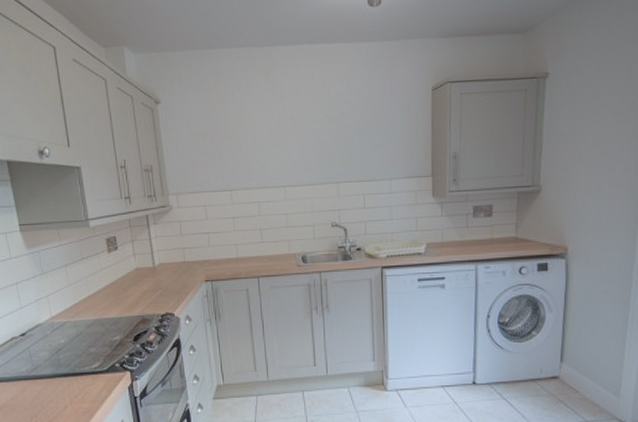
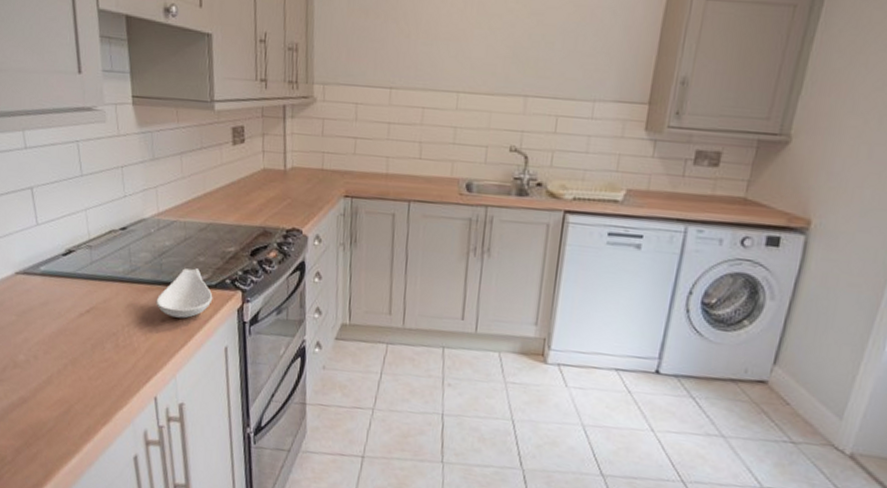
spoon rest: none [57,358,106,403] -> present [156,268,213,319]

